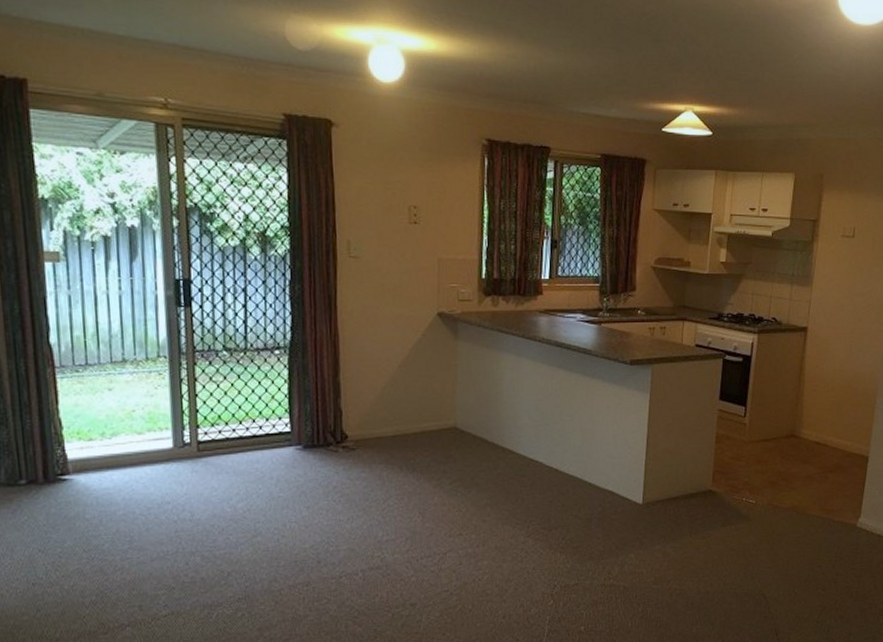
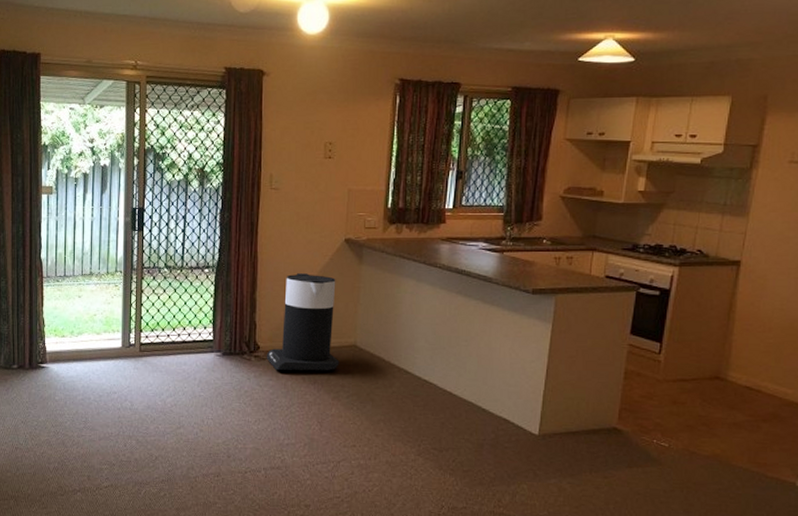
trash can: none [356,352,439,461] -> present [266,273,340,371]

